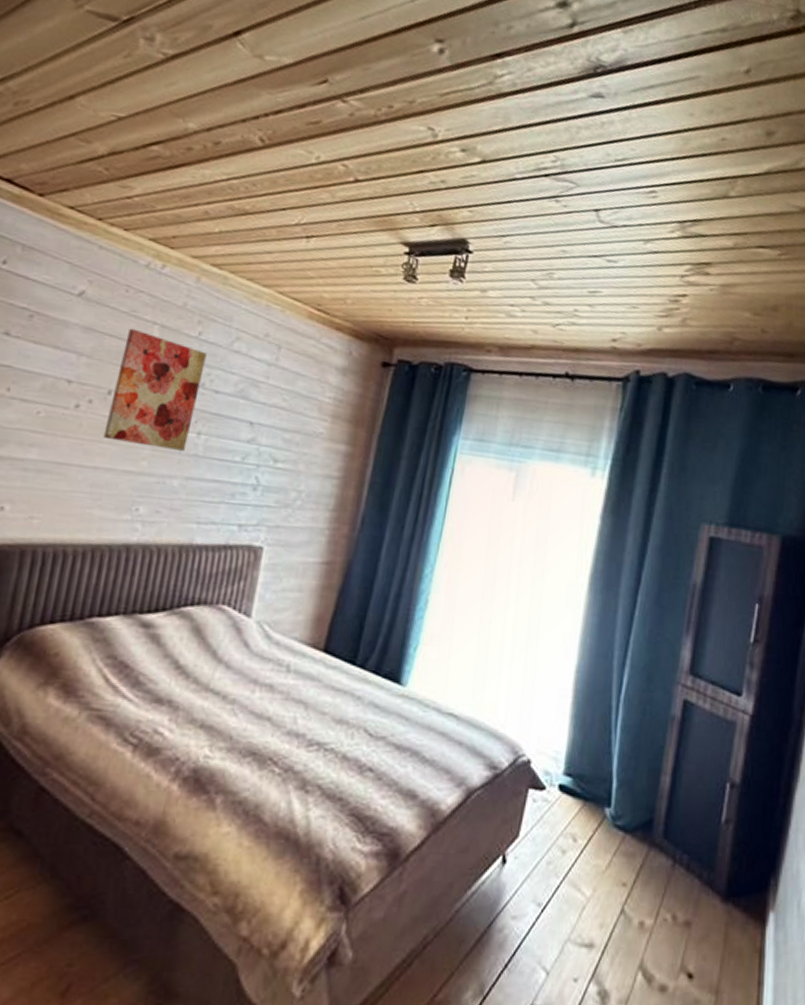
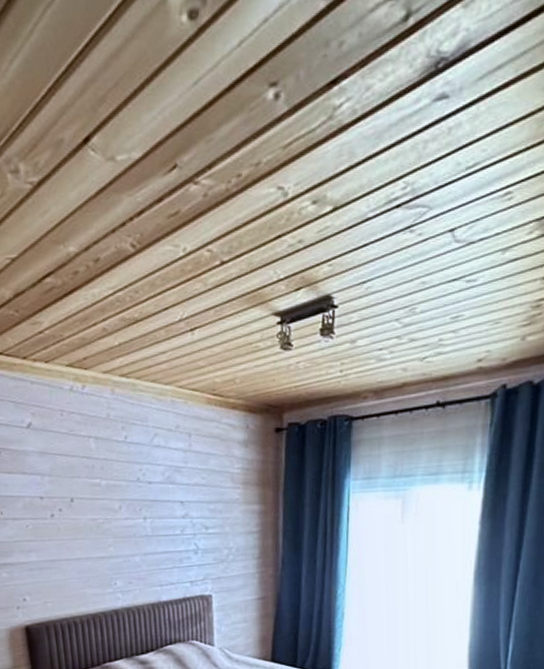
wall art: present [103,328,207,451] -> none [72,445,138,537]

